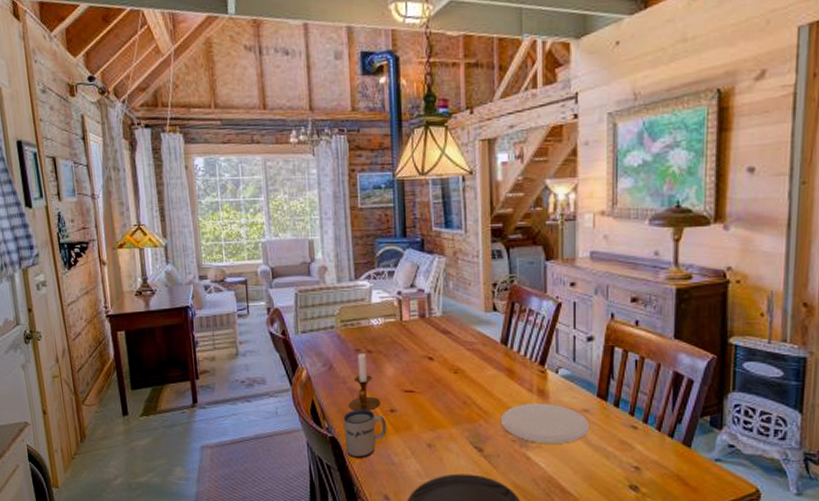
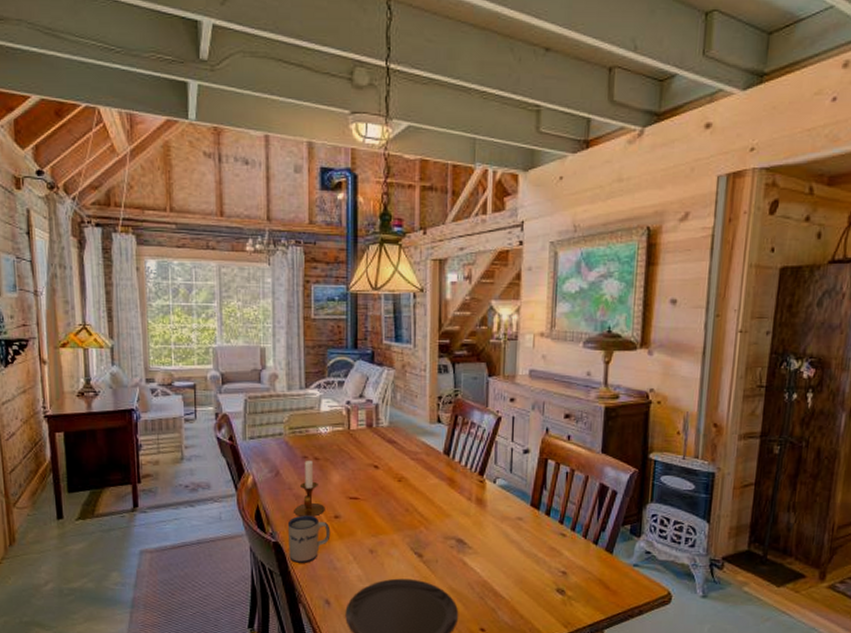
plate: present [501,403,590,445] -> none [441,511,523,551]

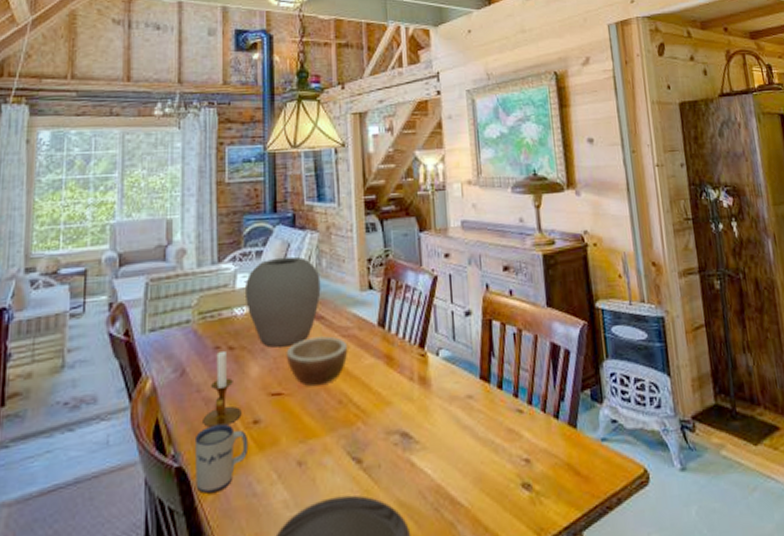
vase: none [329,388,395,462] -> present [246,256,321,348]
bowl: none [362,457,416,495] -> present [286,336,348,385]

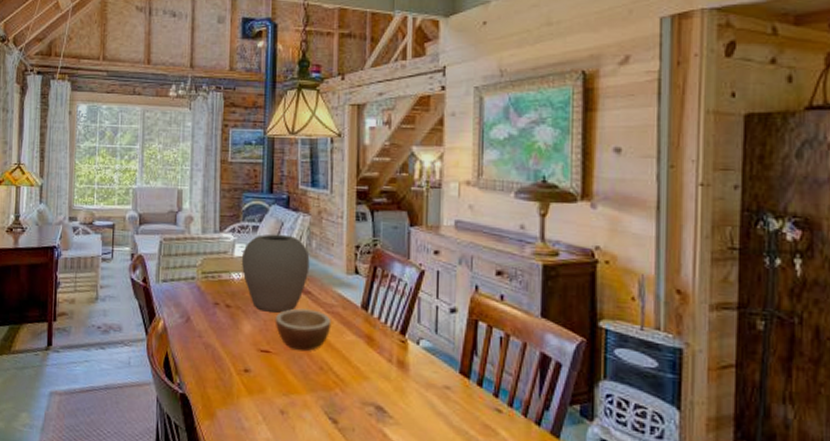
mug: present [194,423,249,494] -> none [195,366,240,420]
candlestick: present [203,352,242,427] -> none [203,308,235,369]

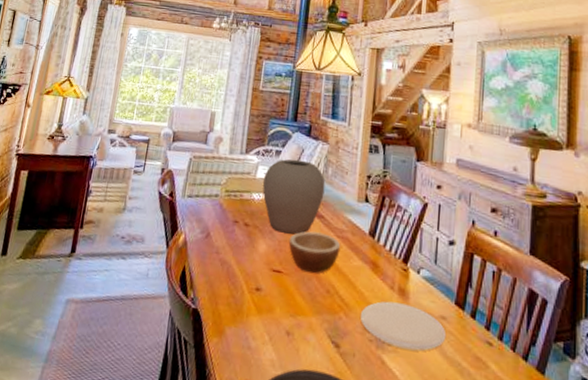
plate: none [358,374,452,423] -> present [361,301,447,352]

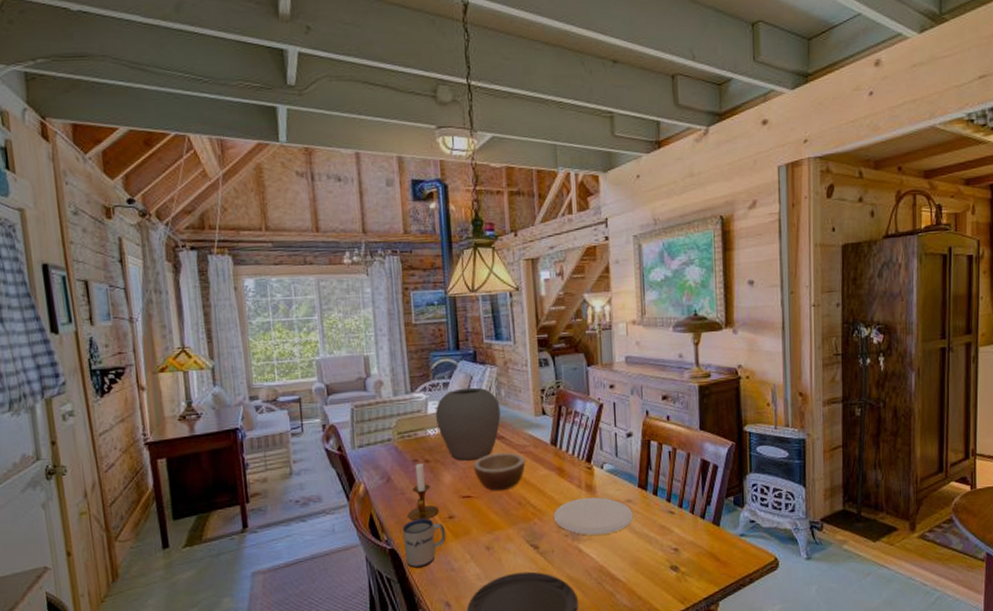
mug: none [205,282,250,337] -> present [402,518,446,568]
candlestick: none [217,226,248,286] -> present [408,464,439,520]

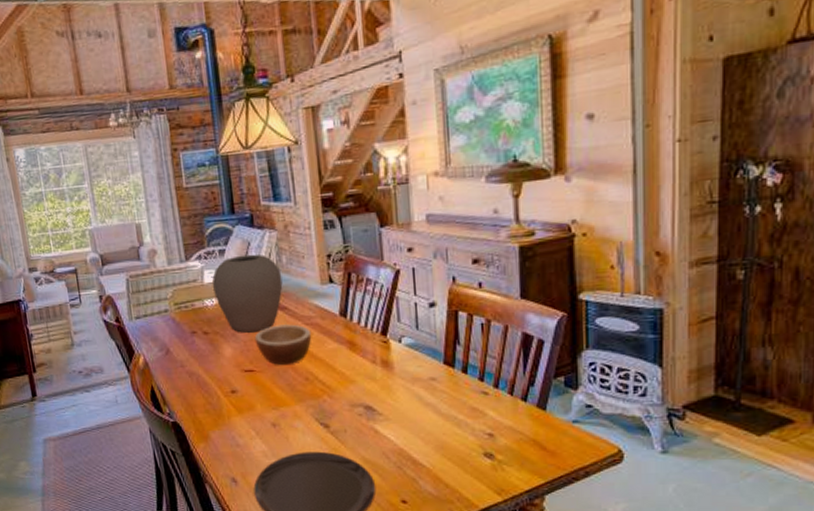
mug: present [402,518,446,568] -> none [184,392,230,442]
candlestick: present [408,464,439,520] -> none [189,336,221,394]
plate: present [554,497,634,536] -> none [345,374,439,417]

